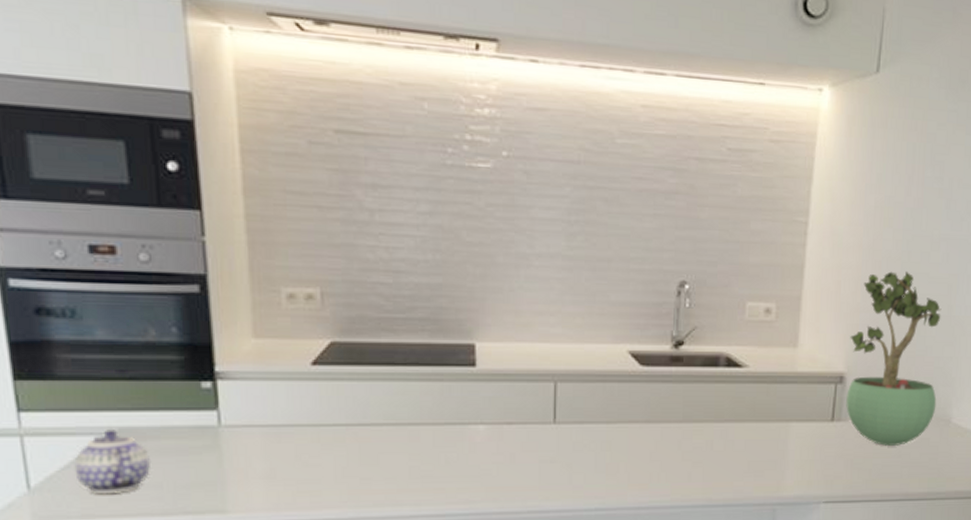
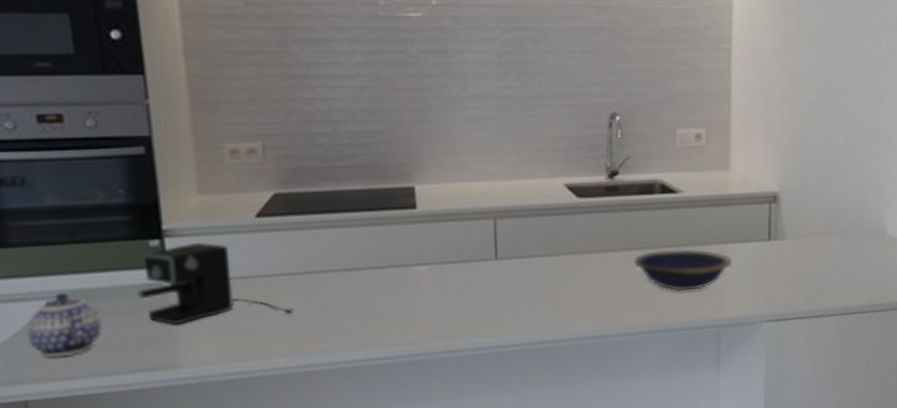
coffee maker: none [188,386,346,470] -> present [137,242,294,326]
bowl: none [694,425,794,467] -> present [634,249,733,292]
potted plant: present [846,271,942,446] -> none [780,90,870,261]

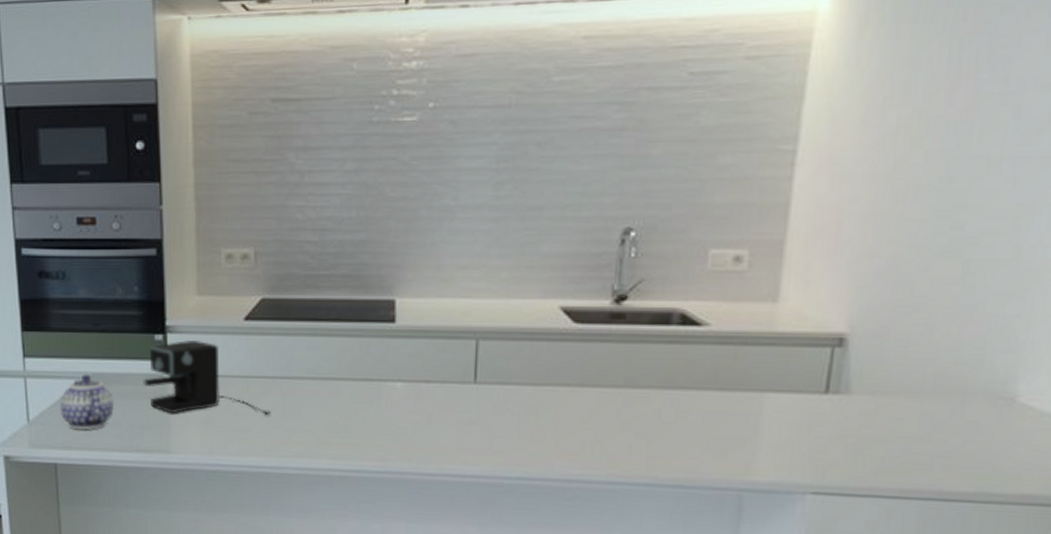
bowl: present [634,249,733,292] -> none [637,392,770,444]

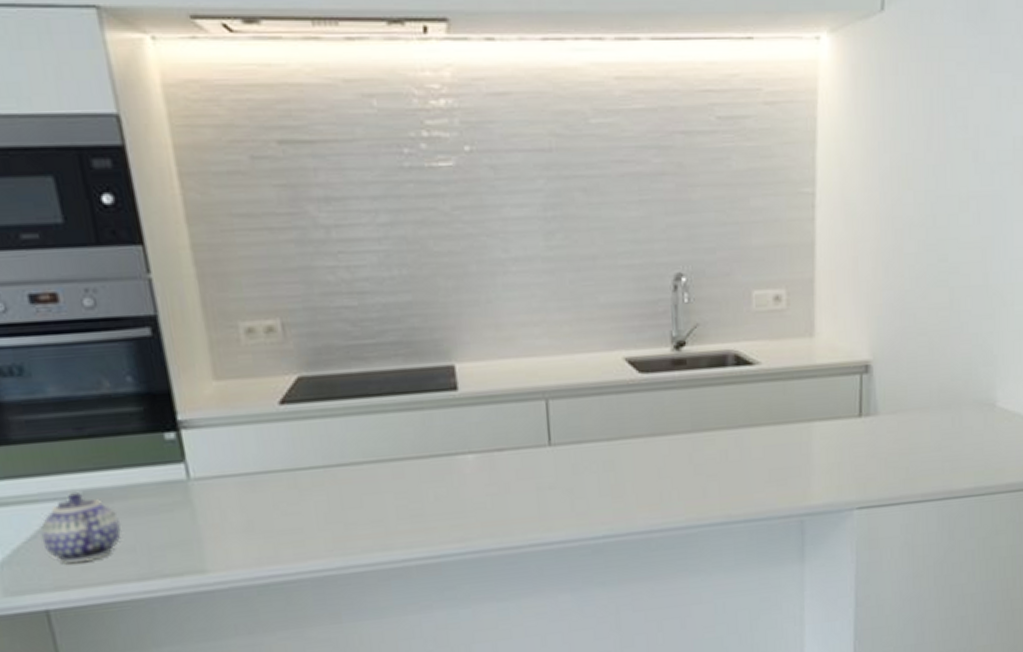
coffee maker: present [143,339,271,416] -> none [156,434,328,526]

